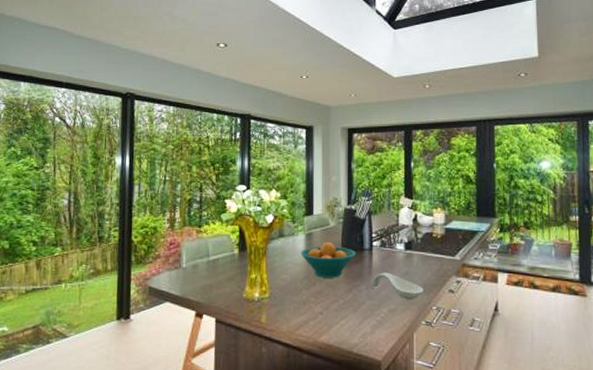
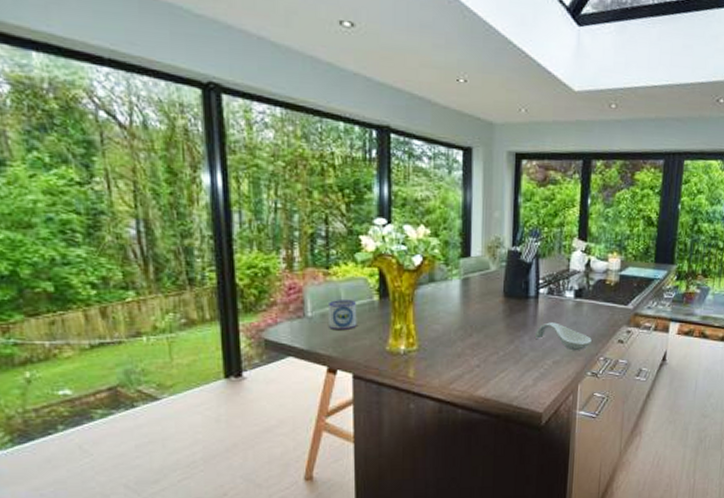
mug: none [199,253,221,280] -> present [329,300,357,331]
fruit bowl: present [300,241,356,278] -> none [455,287,520,328]

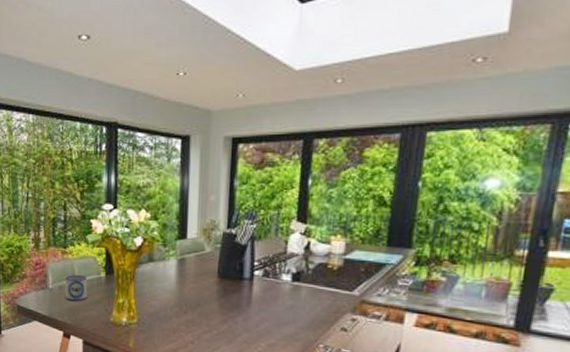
spoon rest: present [536,322,592,350] -> none [249,305,310,335]

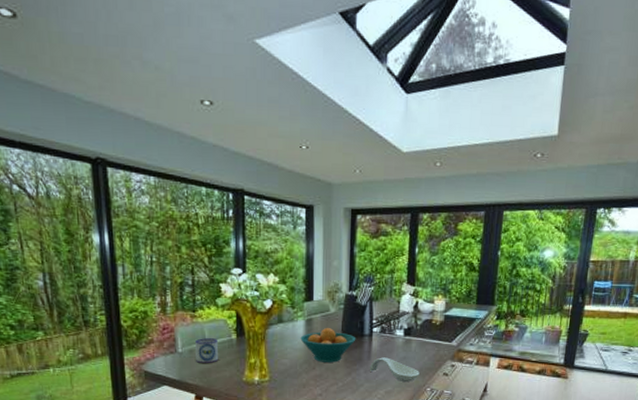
fruit bowl: none [171,268,234,308] -> present [300,327,356,362]
spoon rest: none [249,305,310,335] -> present [370,357,420,381]

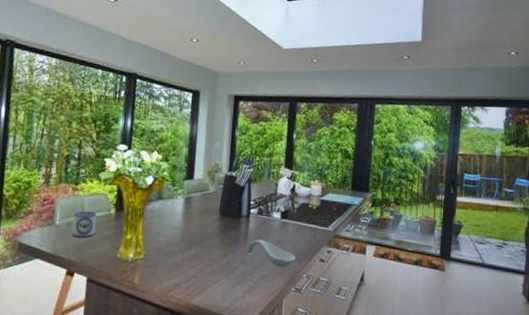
fruit bowl: present [300,327,356,362] -> none [178,206,234,243]

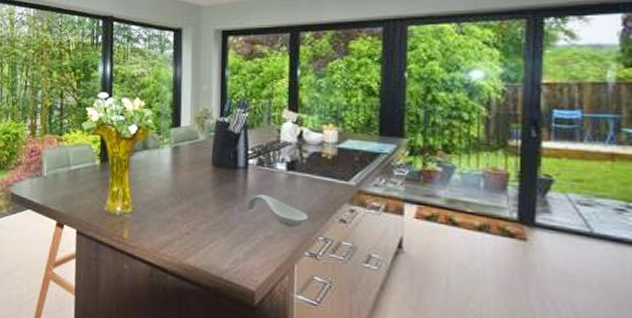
mug: present [72,211,97,238] -> none [59,162,82,190]

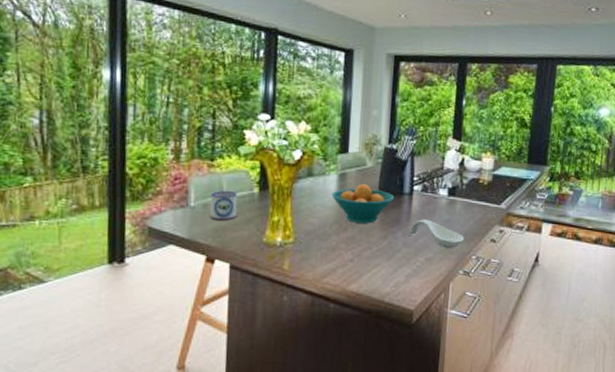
mug: none [59,162,82,190] -> present [210,191,238,221]
fruit bowl: none [166,156,229,197] -> present [331,183,395,224]

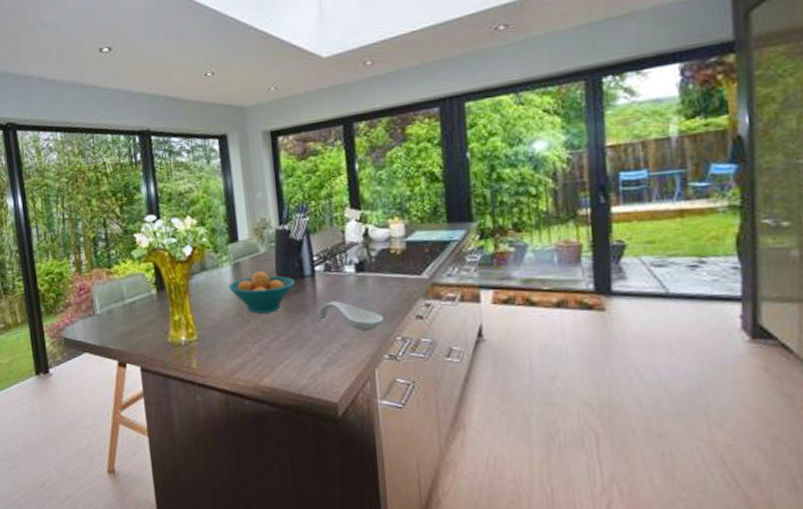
mug: present [210,191,238,221] -> none [113,295,140,326]

